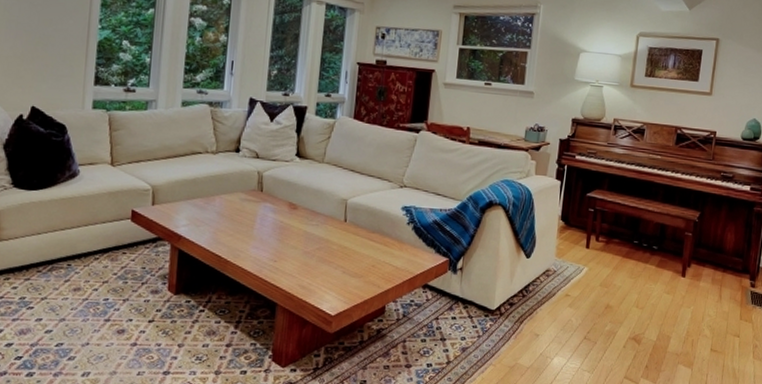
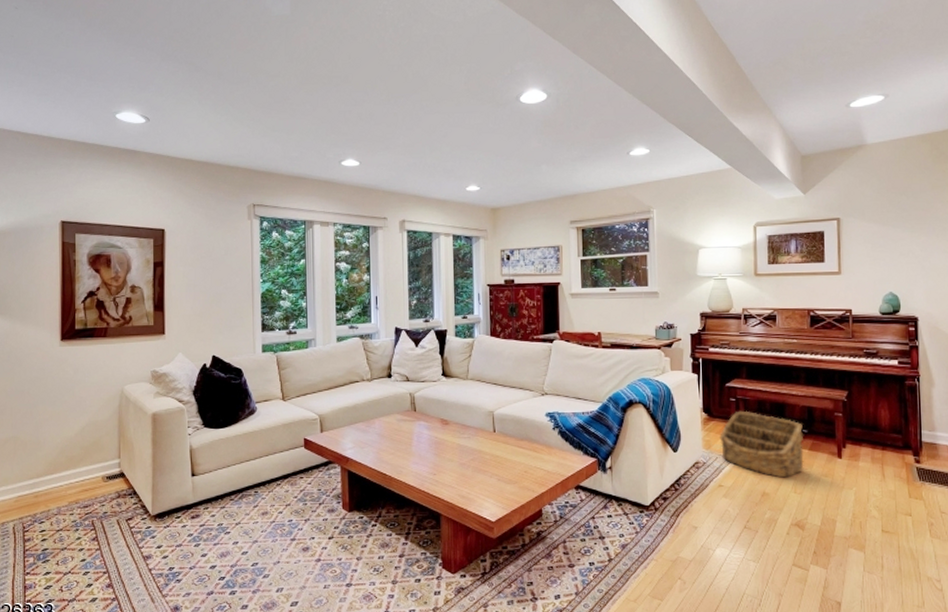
basket: none [572,222,654,292] -> present [719,410,804,478]

